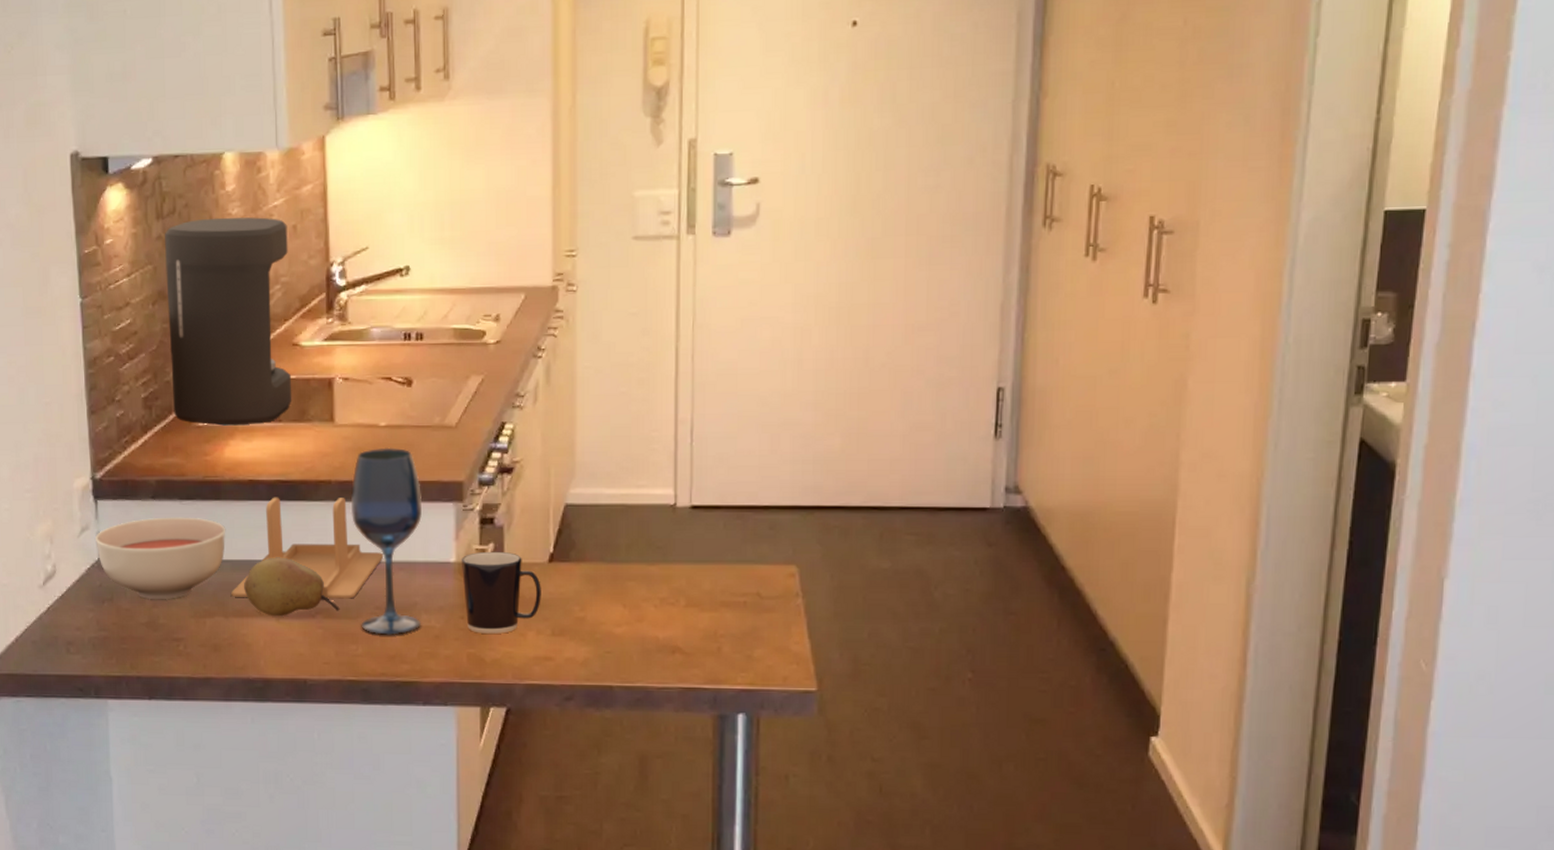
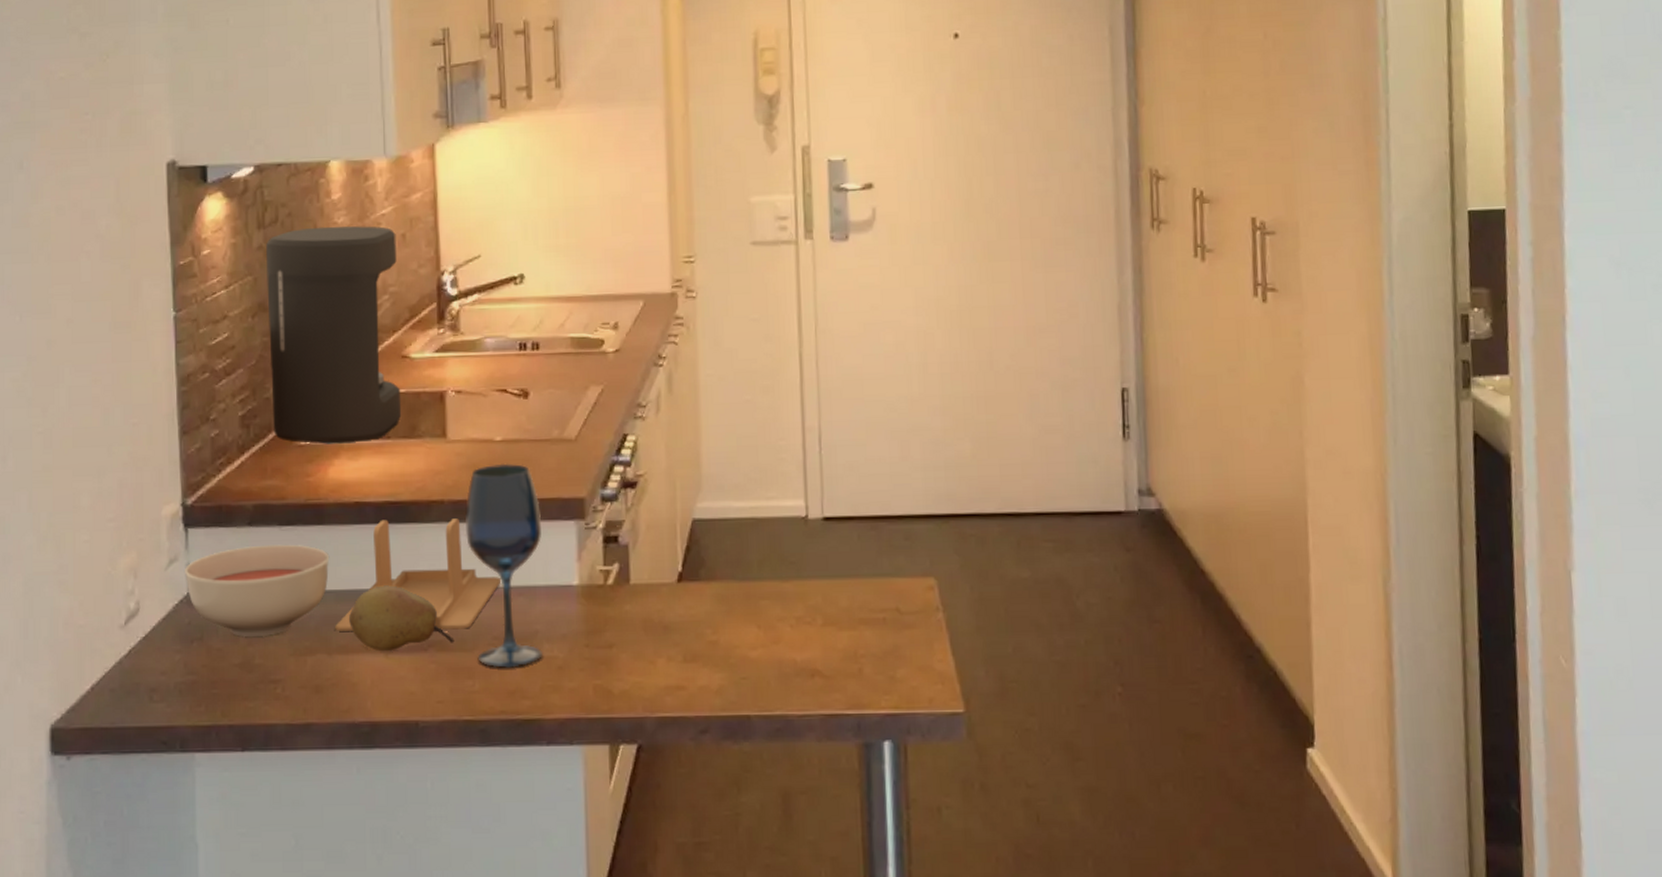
mug: present [461,551,541,634] -> none [584,571,671,663]

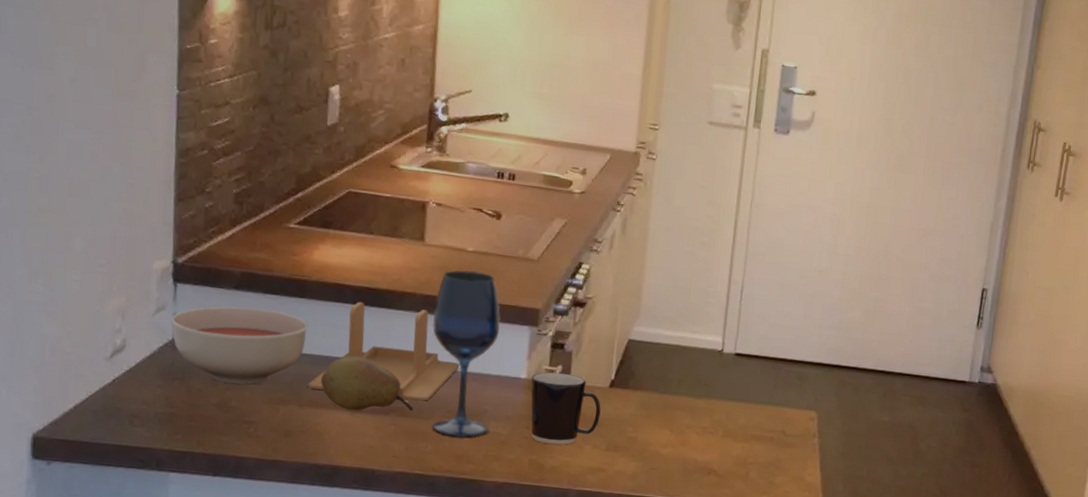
coffee maker: present [266,226,402,444] -> none [265,36,396,233]
mug: none [584,571,671,663] -> present [530,372,601,445]

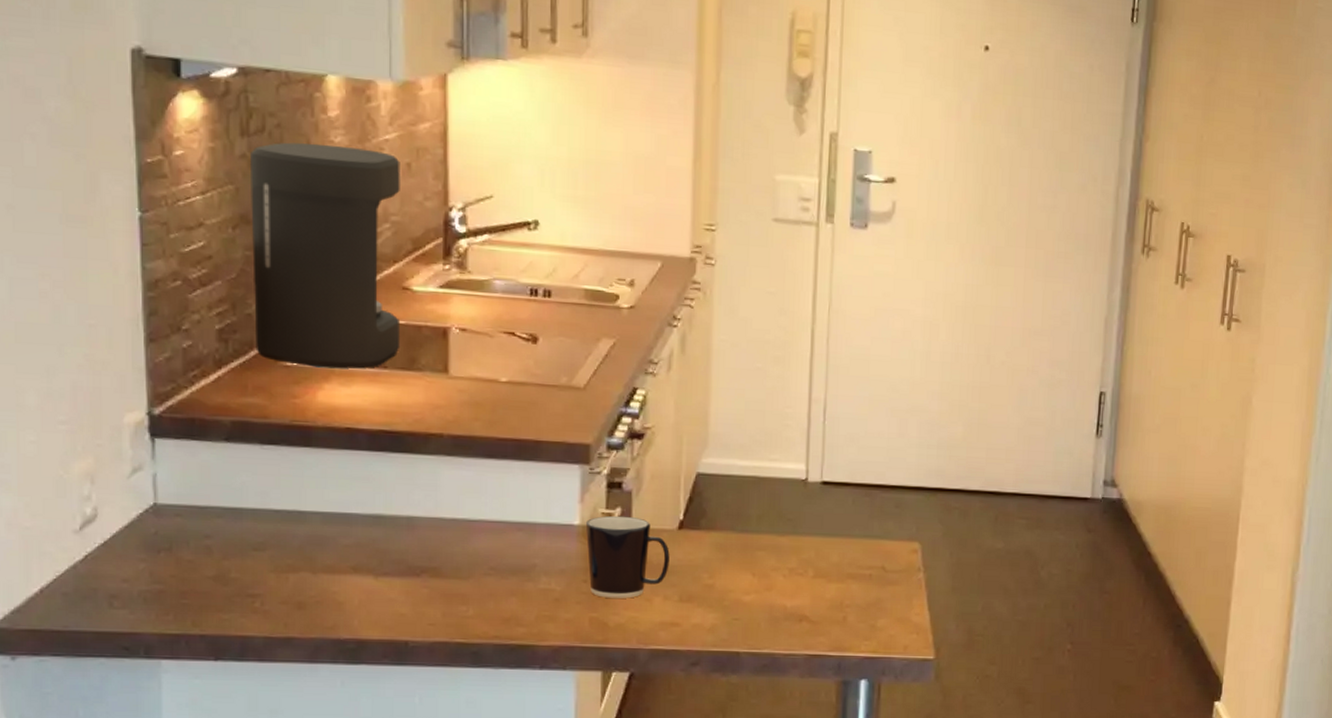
bowl: present [171,306,308,384] -> none [151,461,317,551]
coffee maker: none [265,36,396,233] -> present [251,142,401,369]
napkin holder: present [306,301,460,401] -> none [320,447,501,558]
fruit: present [321,356,414,411] -> none [337,511,449,574]
wineglass: present [432,270,500,438] -> none [464,404,544,597]

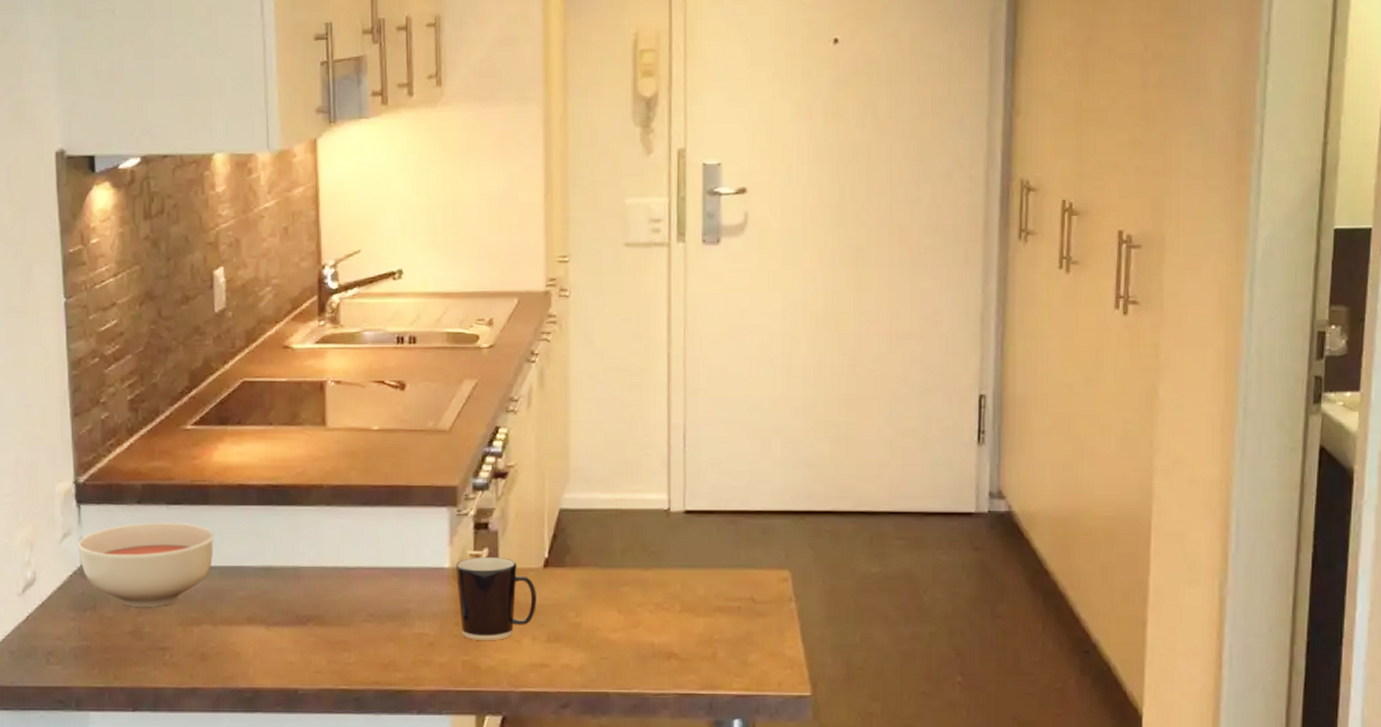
bowl: none [151,461,317,551] -> present [78,522,215,607]
coffee maker: present [251,142,401,369] -> none [153,218,283,428]

